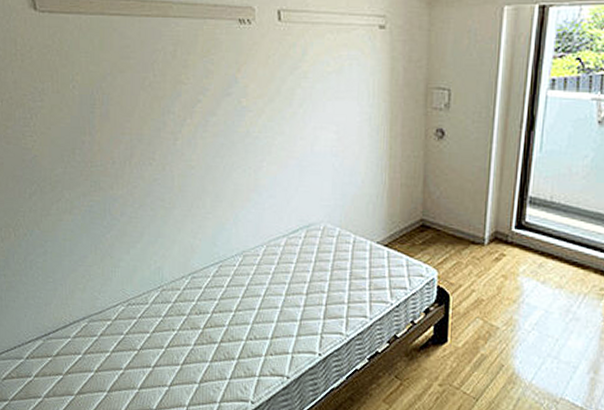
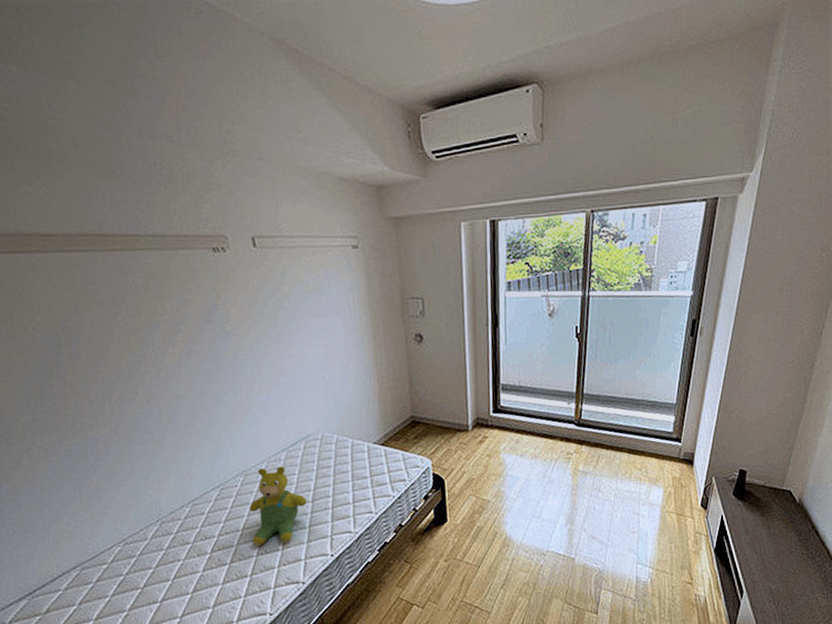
teddy bear: none [244,250,301,332] -> present [249,466,307,547]

